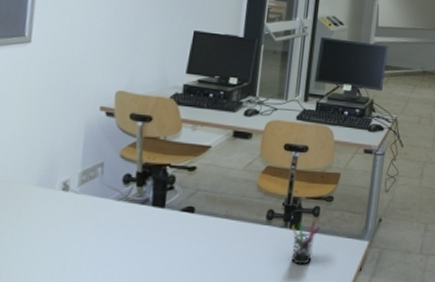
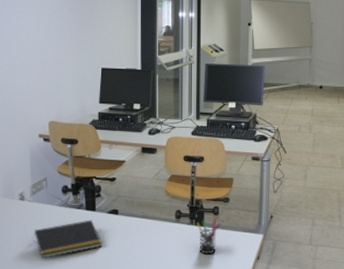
notepad: none [73,218,170,269] -> present [33,219,103,258]

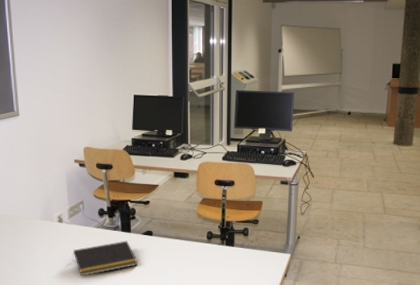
pen holder: present [196,218,220,255] -> none [227,238,250,273]

